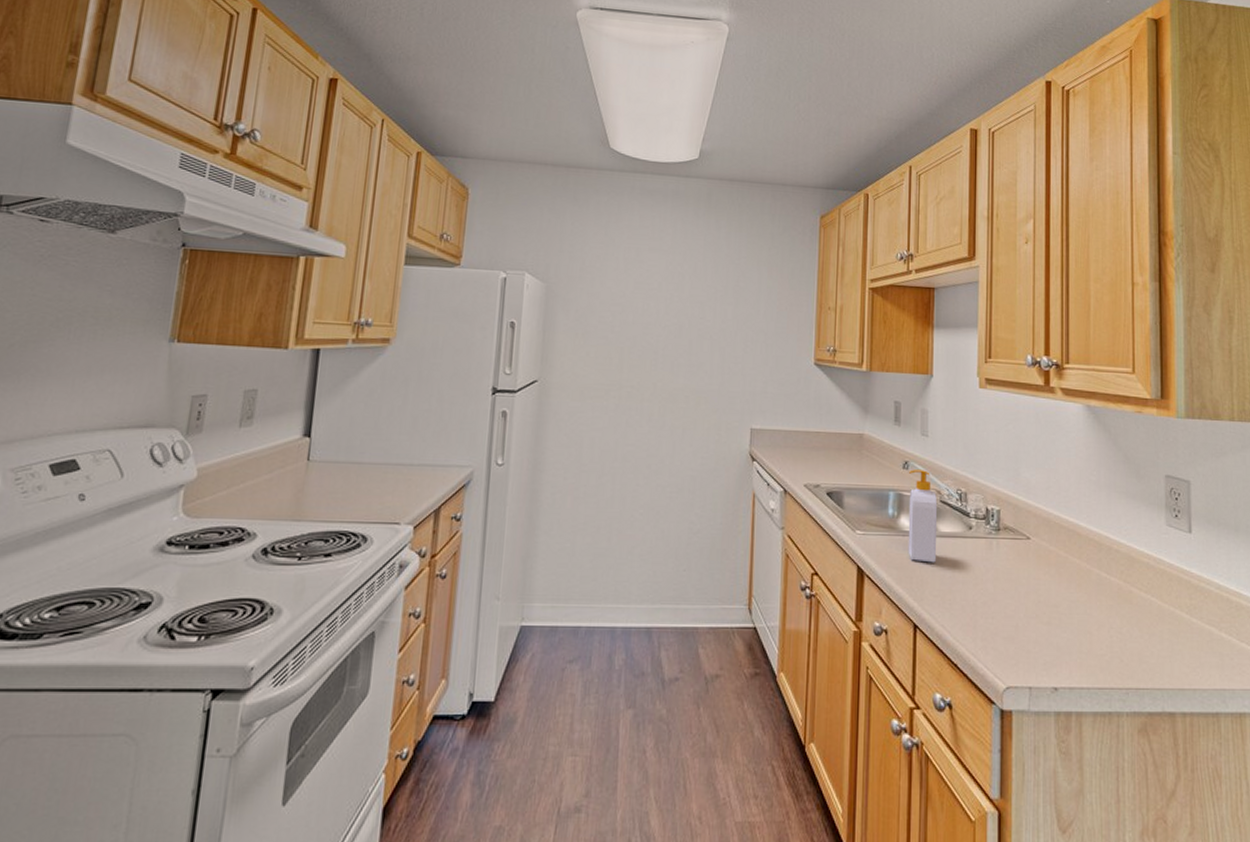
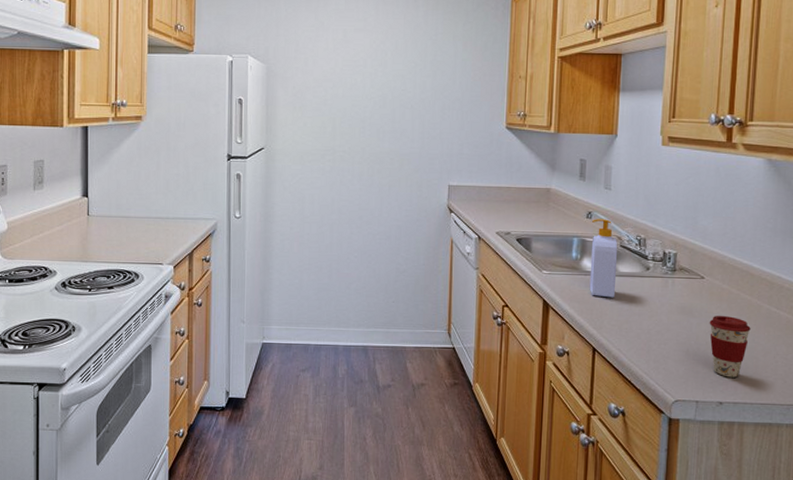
coffee cup: none [1038,582,1082,657] -> present [709,315,751,378]

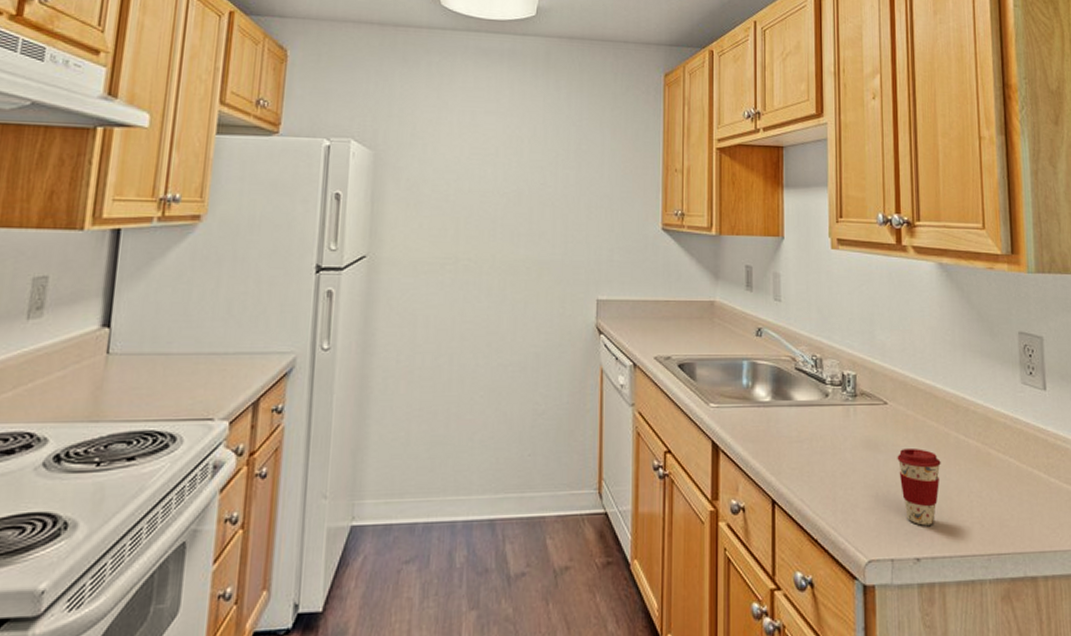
soap bottle: present [589,219,618,298] -> none [763,336,794,434]

